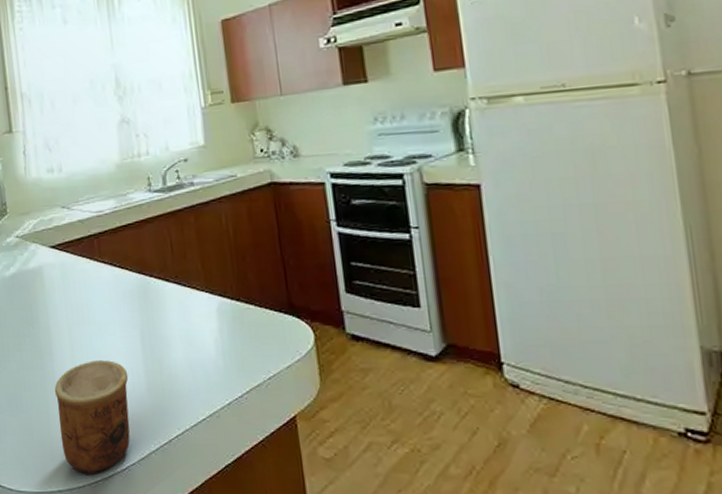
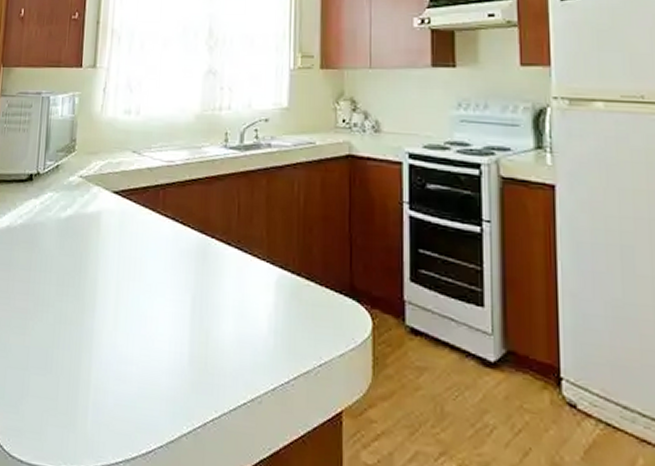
cup: present [55,360,130,476] -> none [86,322,172,455]

